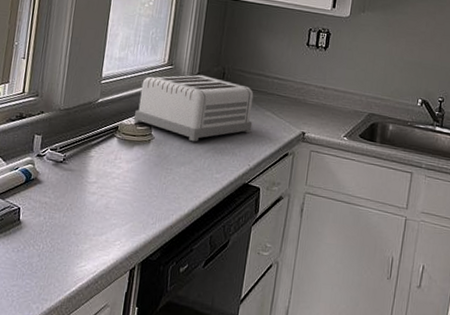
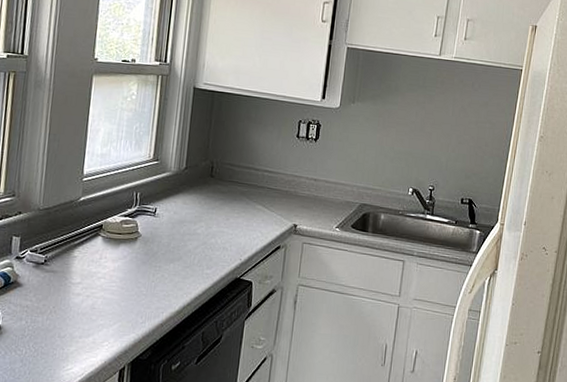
toaster: present [134,74,254,142] -> none [119,169,244,238]

